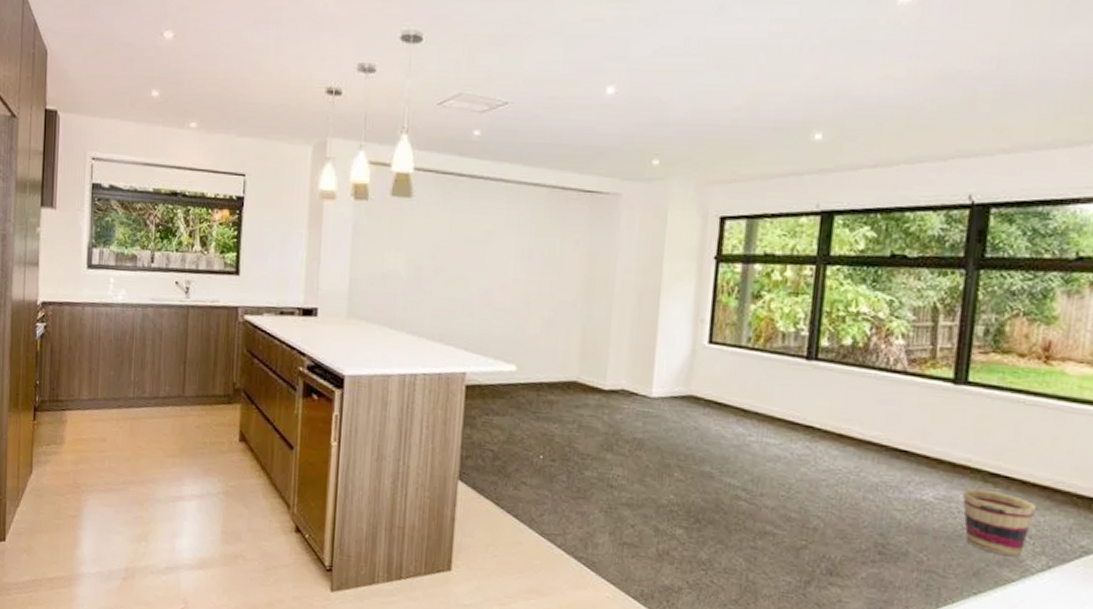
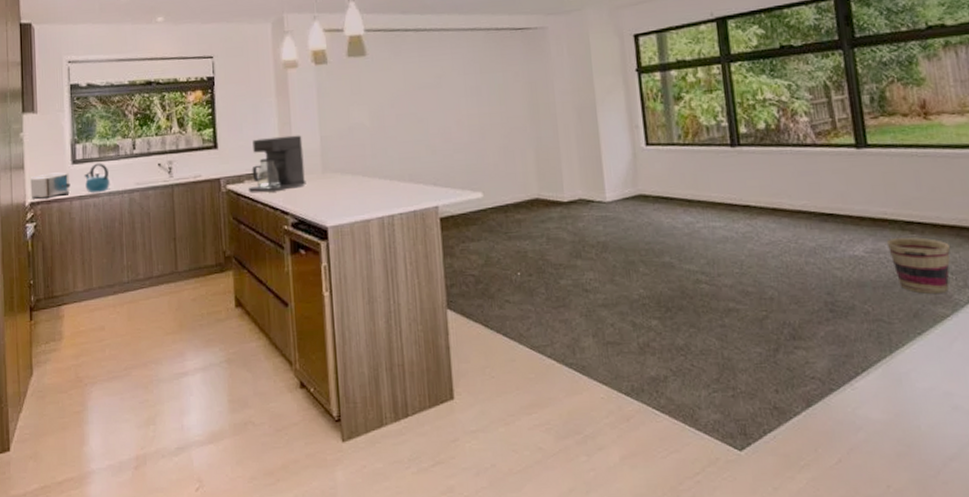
toaster: none [43,274,84,301] -> present [30,172,71,200]
kettle: none [98,271,125,303] -> present [84,163,110,194]
coffee maker: none [266,270,330,331] -> present [248,135,306,193]

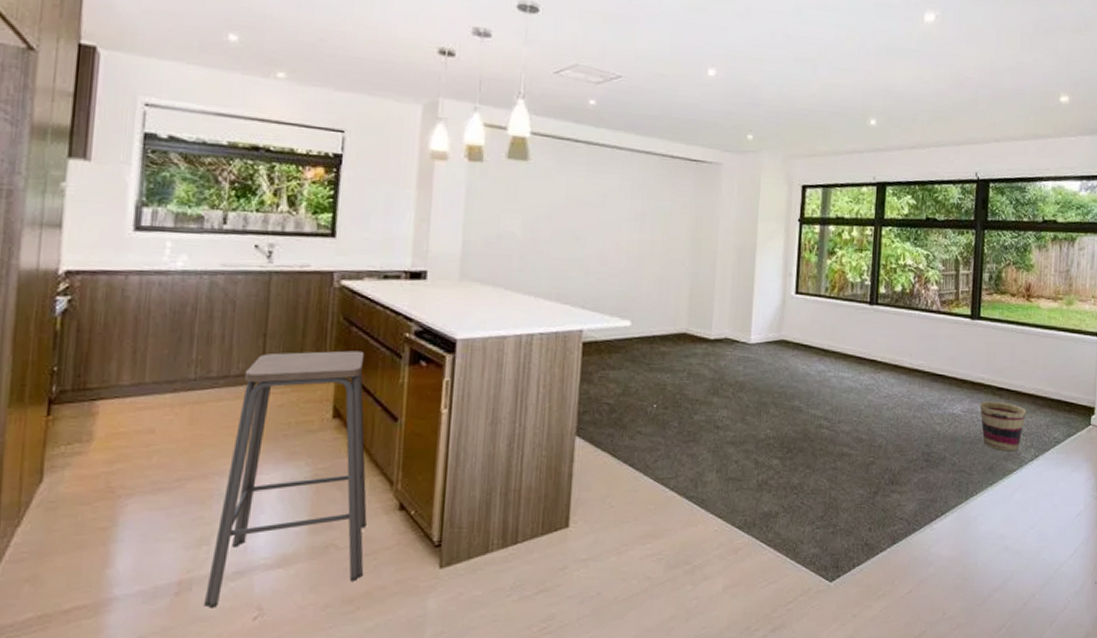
toaster: present [30,172,71,200] -> none [67,237,129,270]
kettle: present [84,163,110,194] -> none [149,234,186,270]
bar stool: none [156,245,279,480] -> present [203,350,367,608]
coffee maker: present [248,135,306,193] -> none [367,232,441,295]

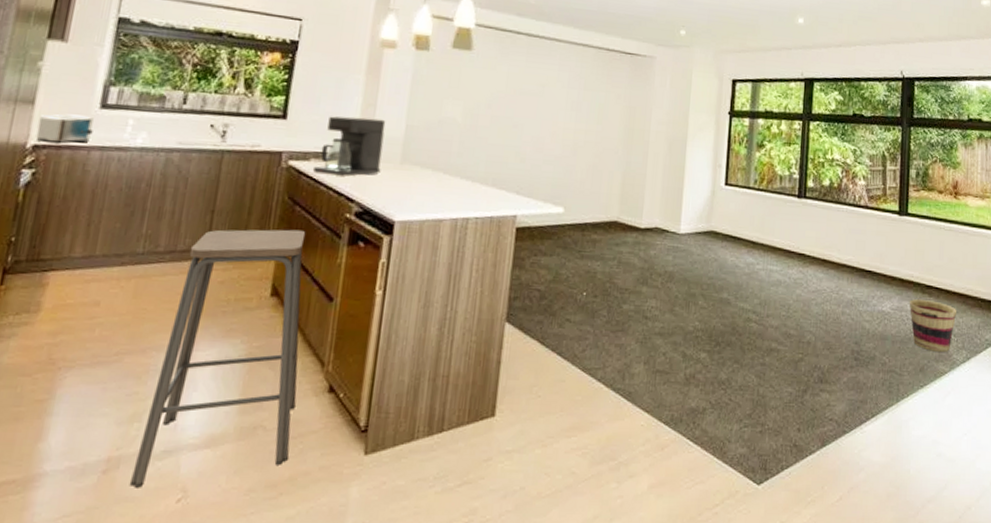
toaster: none [67,237,129,270] -> present [35,114,94,145]
coffee maker: none [367,232,441,295] -> present [312,115,386,177]

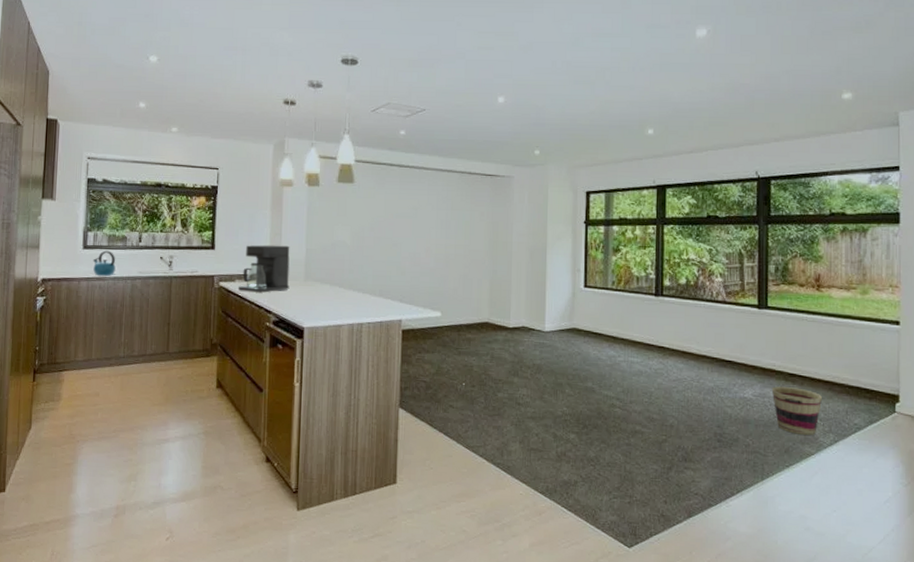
toaster: present [35,114,94,145] -> none [43,254,80,277]
kettle: none [112,112,146,147] -> present [93,250,116,277]
bar stool: present [129,229,306,488] -> none [133,336,243,529]

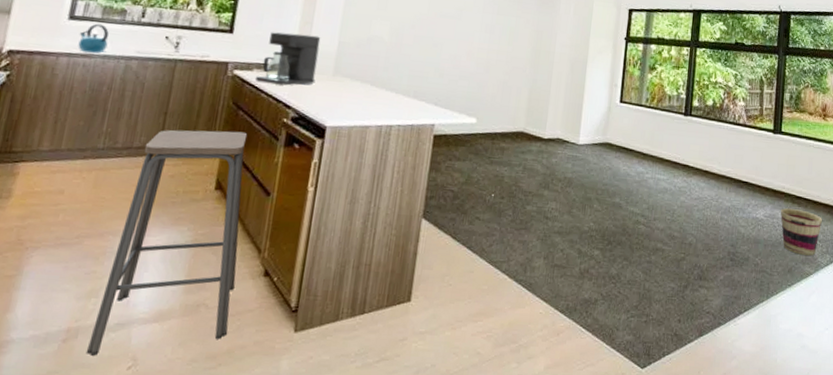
bar stool: none [133,336,243,529] -> present [86,129,248,356]

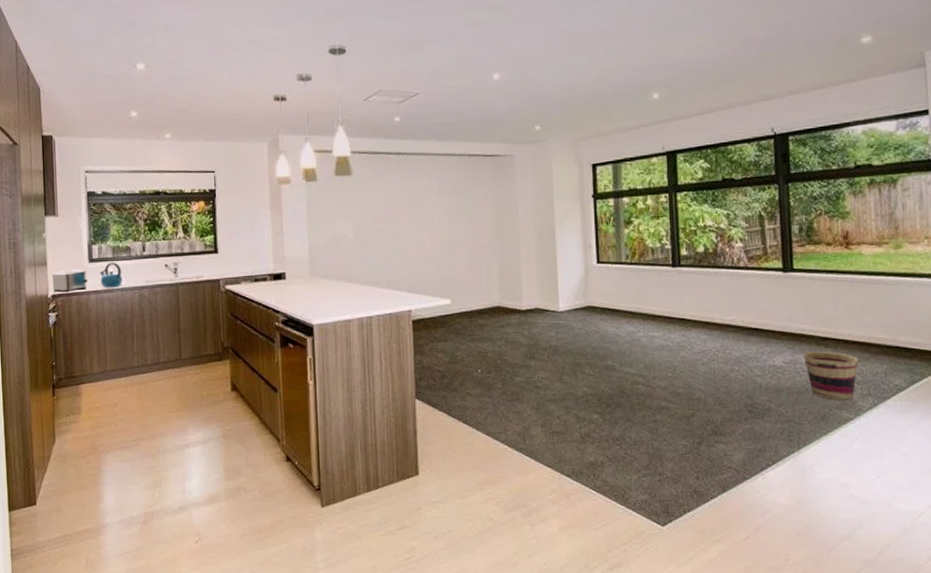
toaster: none [11,23,62,50] -> present [52,269,88,293]
bar stool: present [86,129,248,356] -> none [162,339,267,534]
coffee maker: present [254,31,321,86] -> none [244,243,296,294]

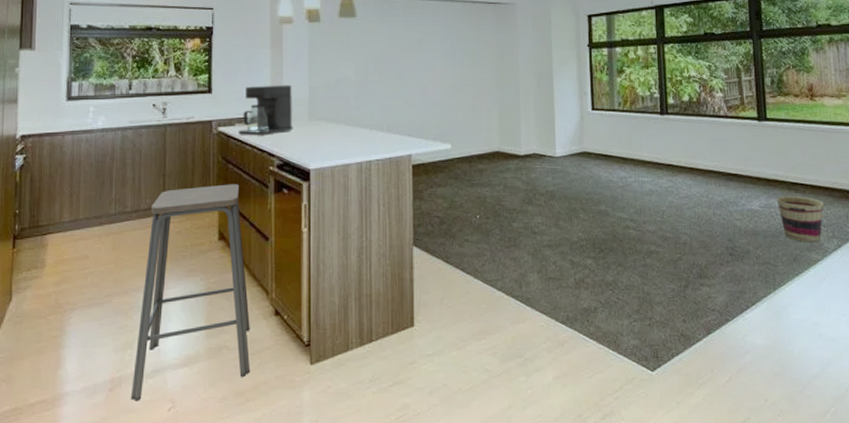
toaster: present [52,269,88,293] -> none [22,107,64,133]
kettle: present [99,262,123,289] -> none [78,101,104,129]
bar stool: none [162,339,267,534] -> present [130,184,251,401]
coffee maker: none [244,243,296,294] -> present [238,85,293,136]

